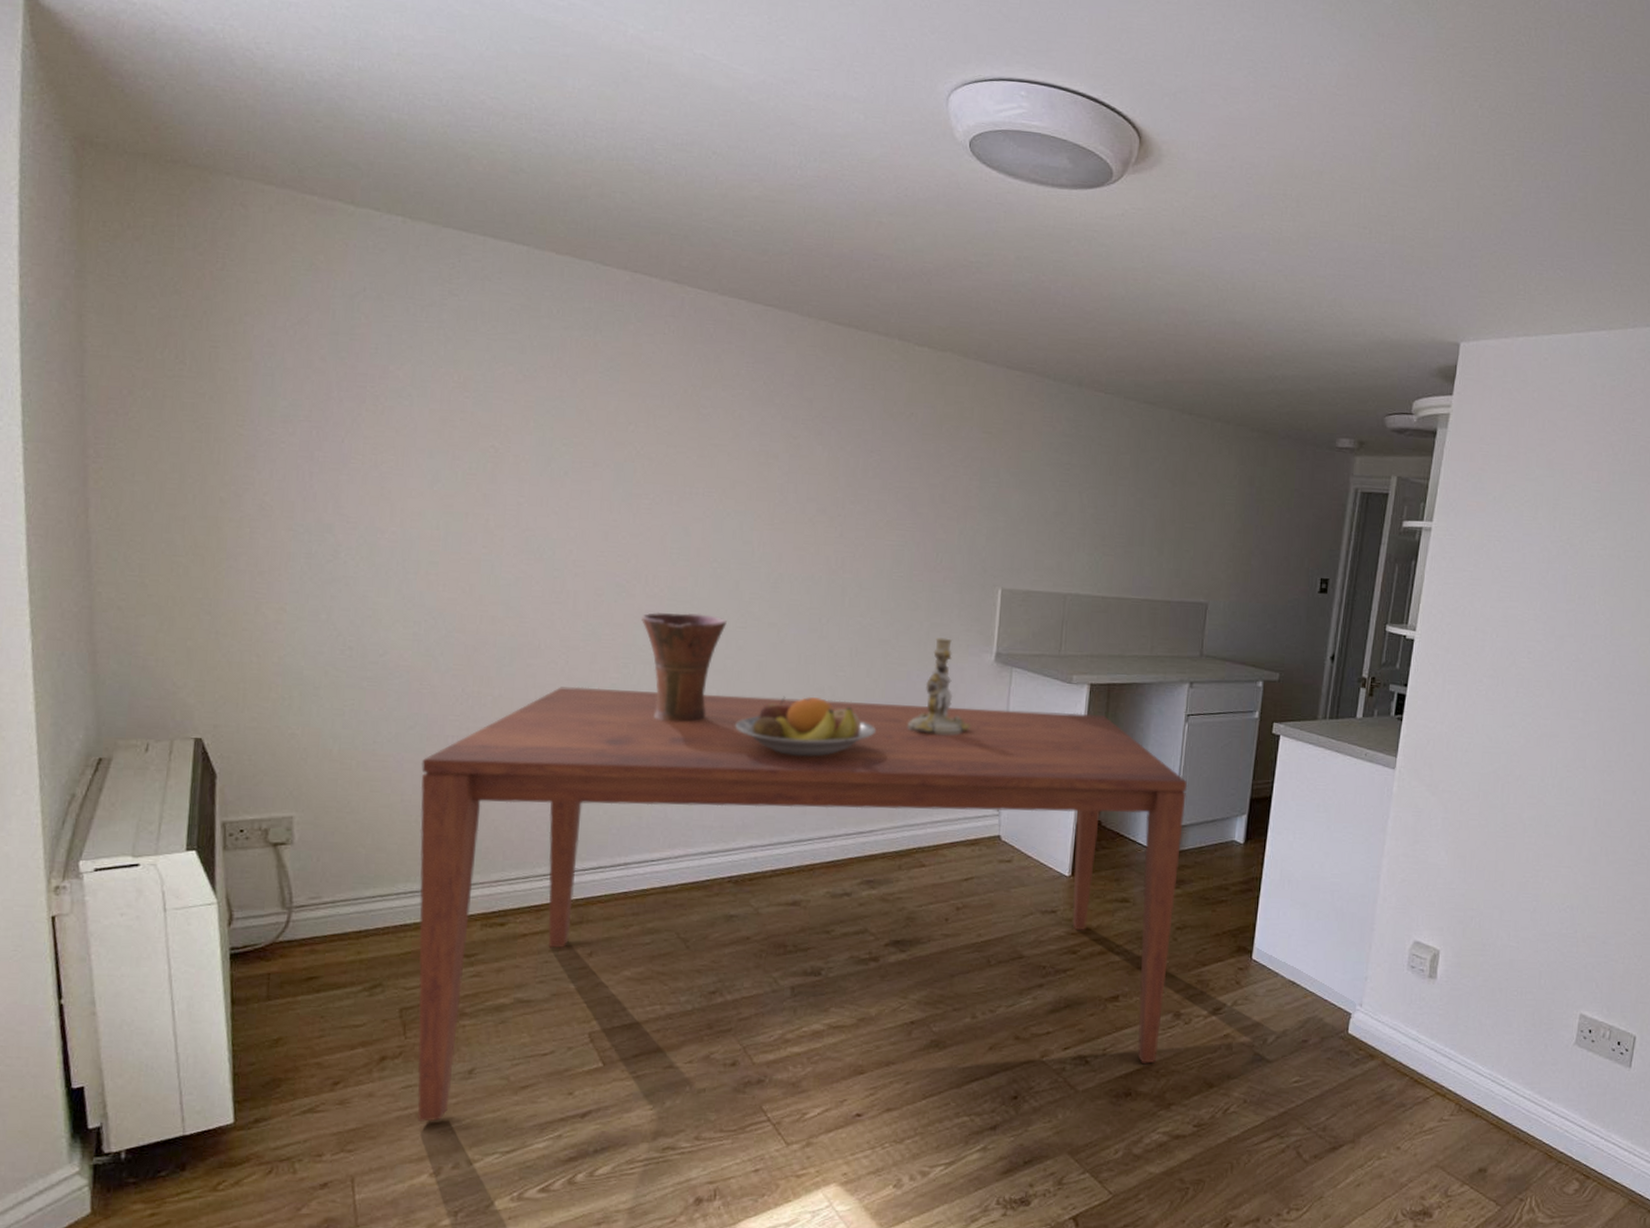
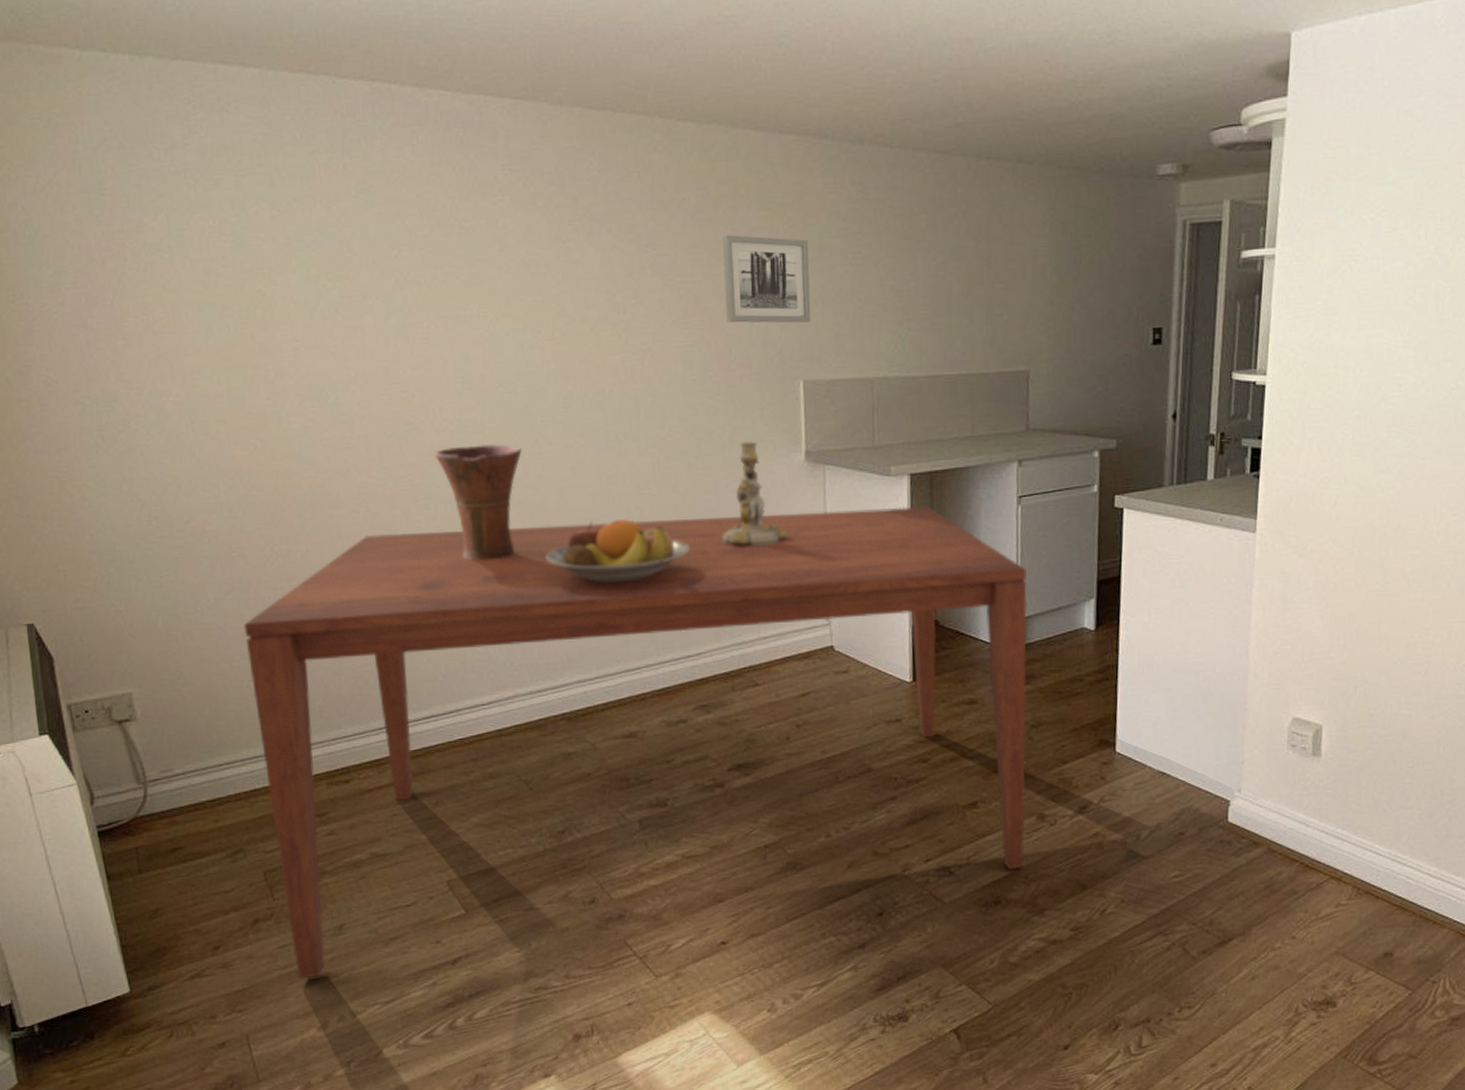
wall art: none [938,451,1022,537] -> present [722,235,811,323]

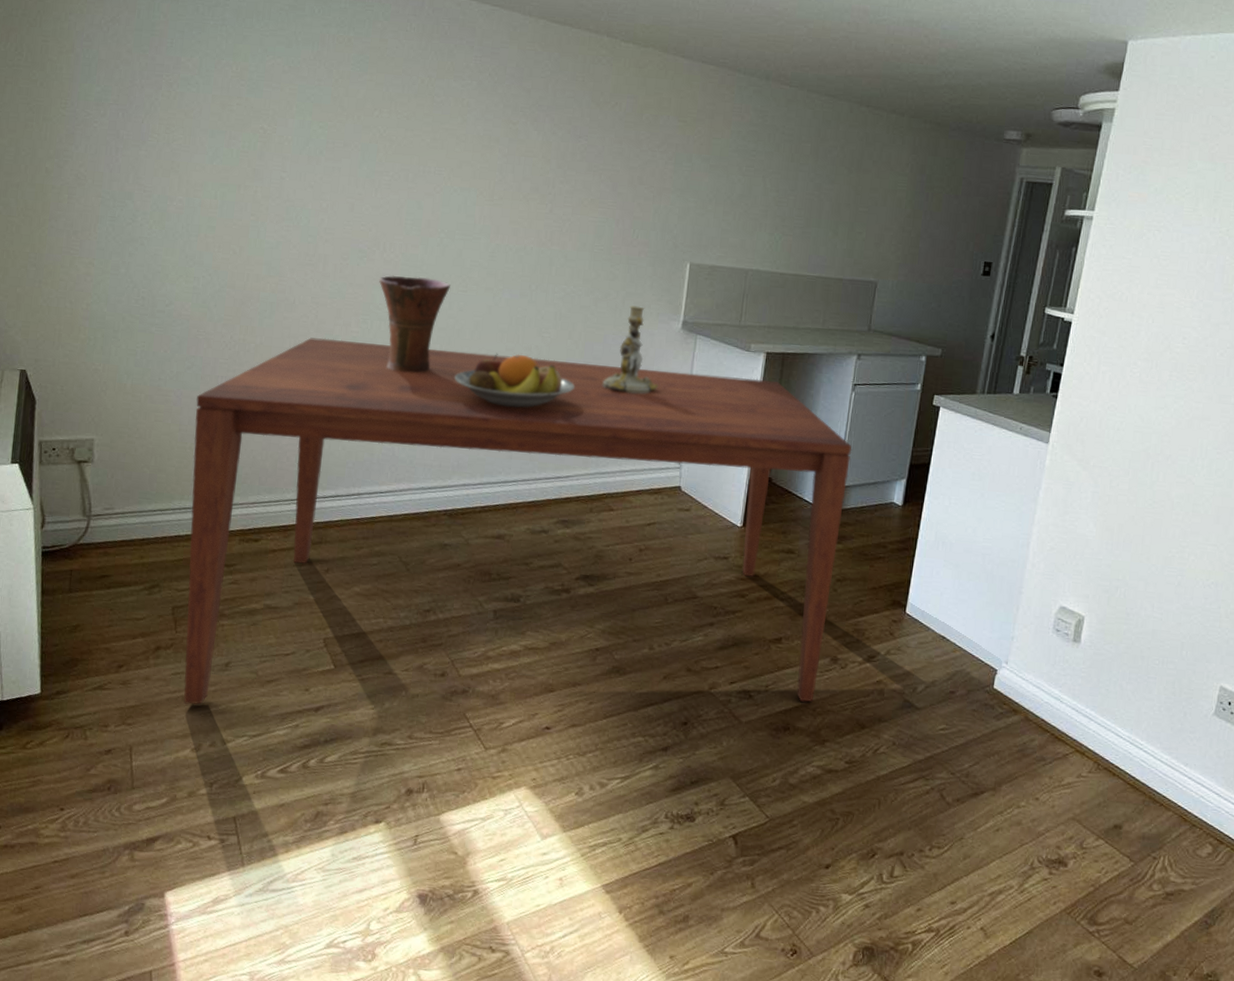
wall art: present [722,235,811,323] -> none [635,137,712,217]

